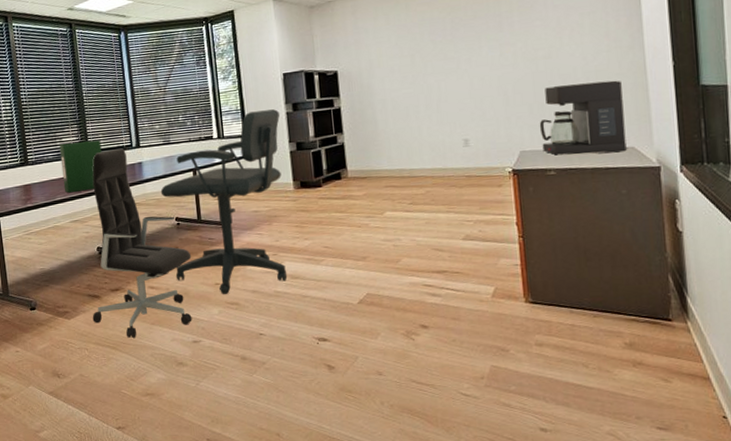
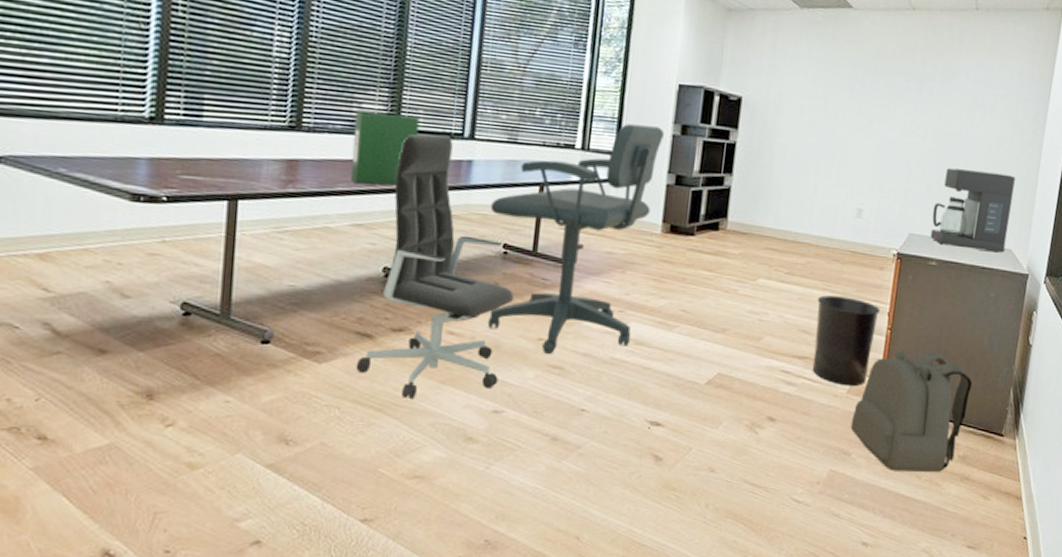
waste bin: none [443,214,509,291] -> present [812,295,880,386]
backpack: none [502,251,624,362] -> present [850,350,973,472]

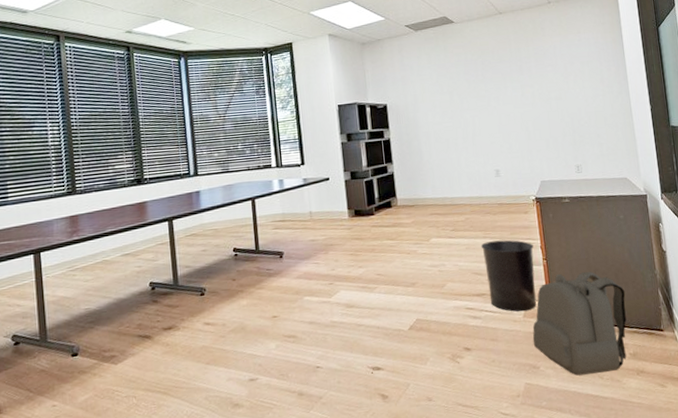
binder: present [350,111,420,185] -> none [111,167,158,225]
office chair: present [356,134,515,399] -> none [142,177,249,381]
office chair: present [487,124,665,354] -> none [218,139,343,327]
coffee maker: present [930,168,1015,253] -> none [554,120,622,185]

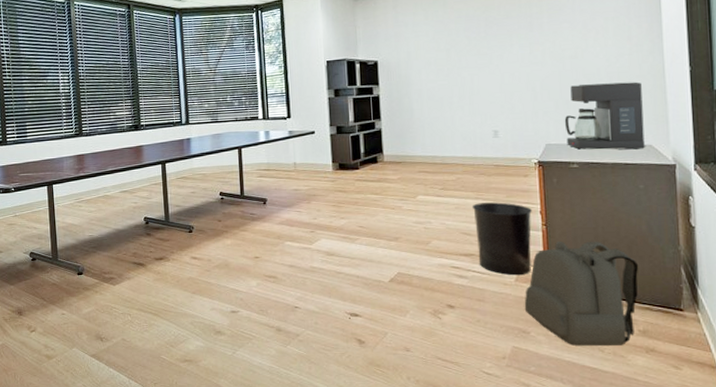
coffee maker: none [554,120,622,185] -> present [564,81,645,150]

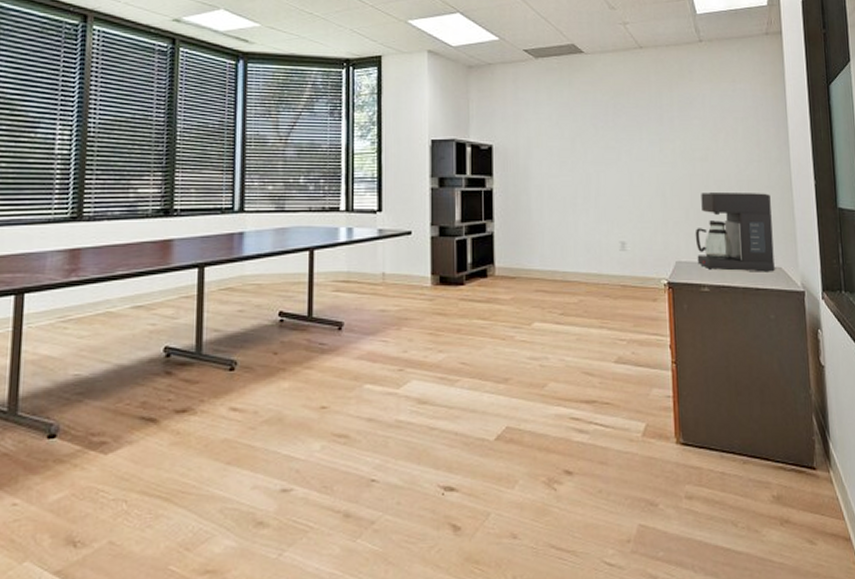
waste bin: present [471,202,532,275] -> none [595,333,661,428]
backpack: present [524,241,639,346] -> none [652,383,772,520]

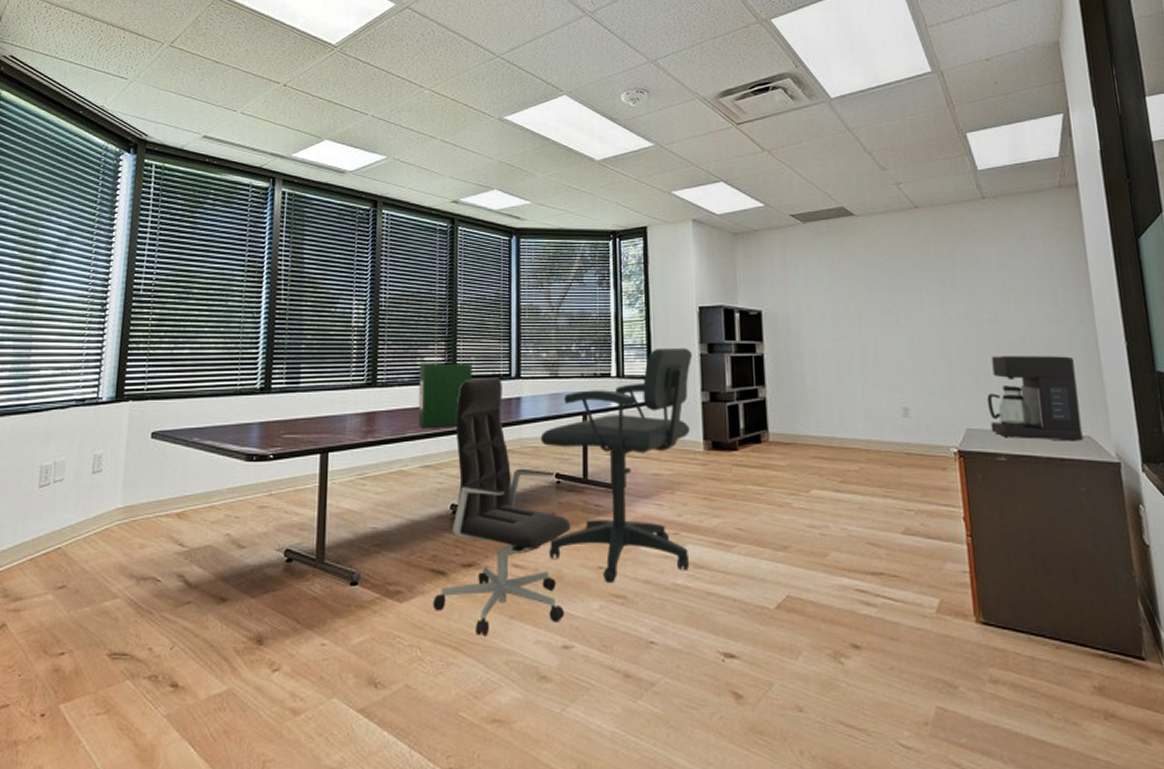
binder: none [129,195,192,267] -> present [418,363,472,429]
office chair: none [141,212,294,484] -> present [432,378,571,635]
office chair: none [263,182,424,422] -> present [540,348,693,582]

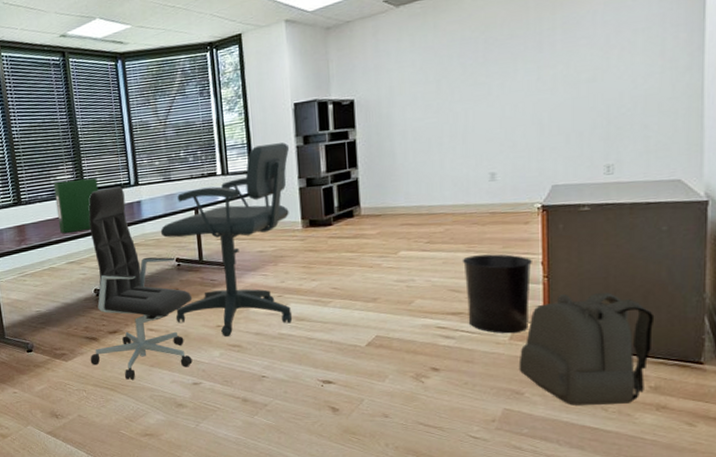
waste bin: none [879,503,956,603] -> present [462,254,532,333]
backpack: none [949,559,1089,708] -> present [518,292,655,406]
coffee maker: present [986,356,1083,441] -> none [575,105,673,190]

